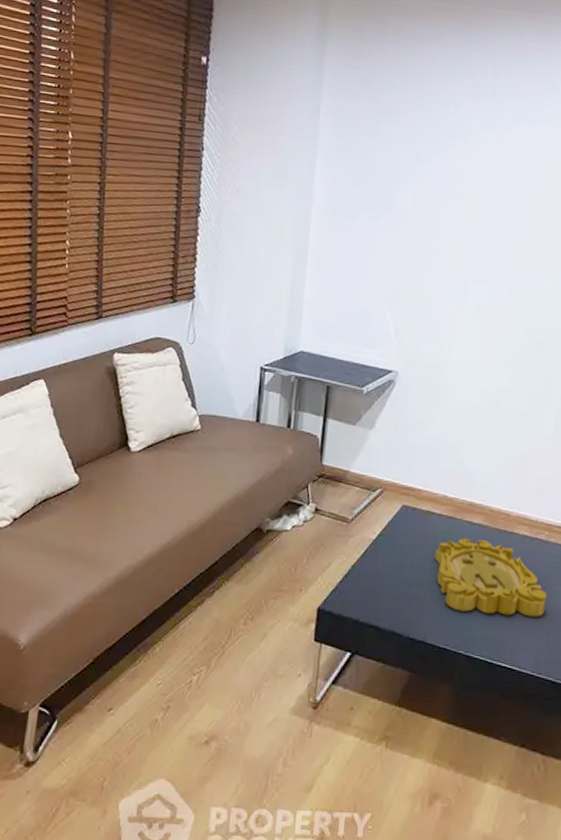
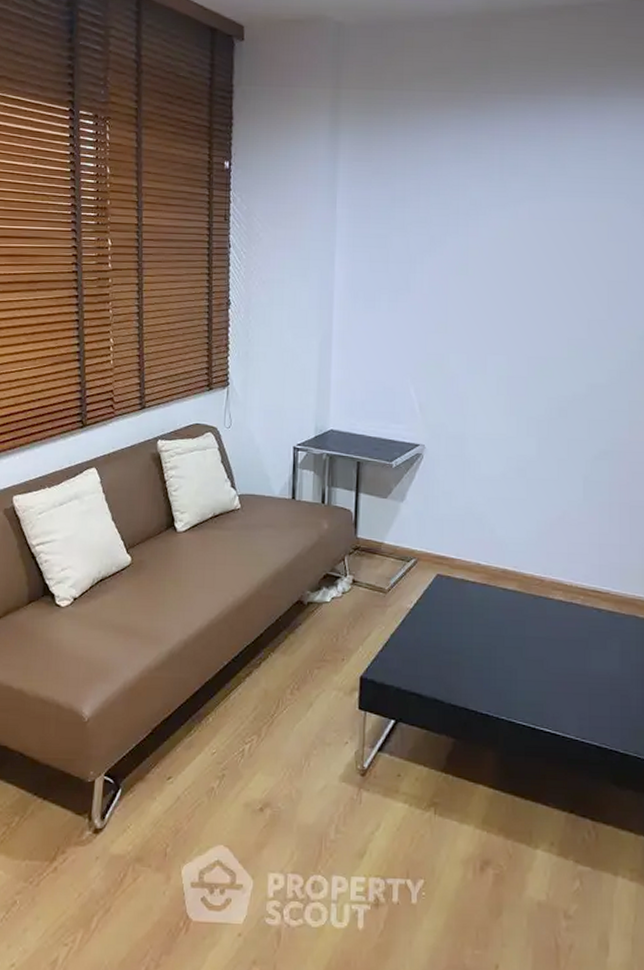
decorative tray: present [434,539,547,617] -> none [471,605,586,682]

